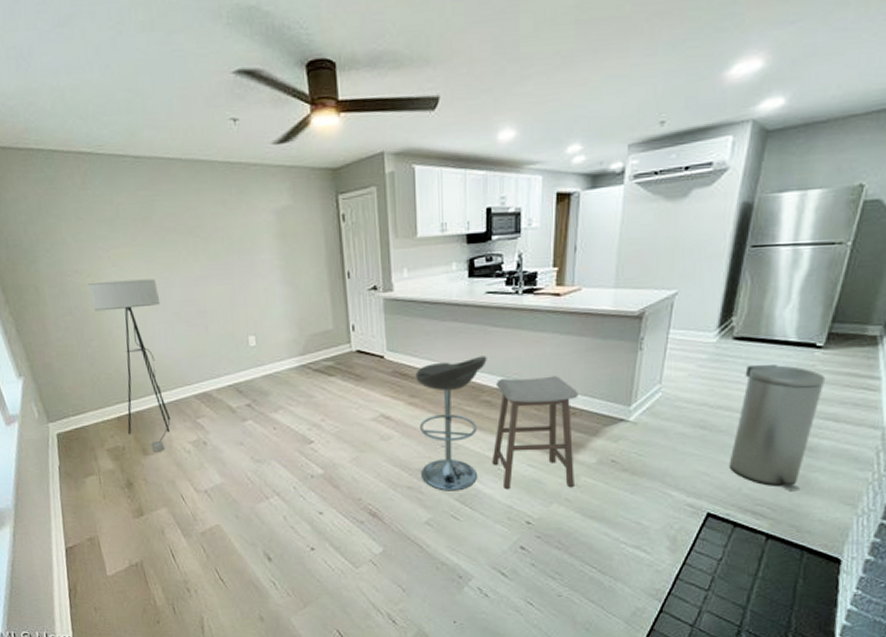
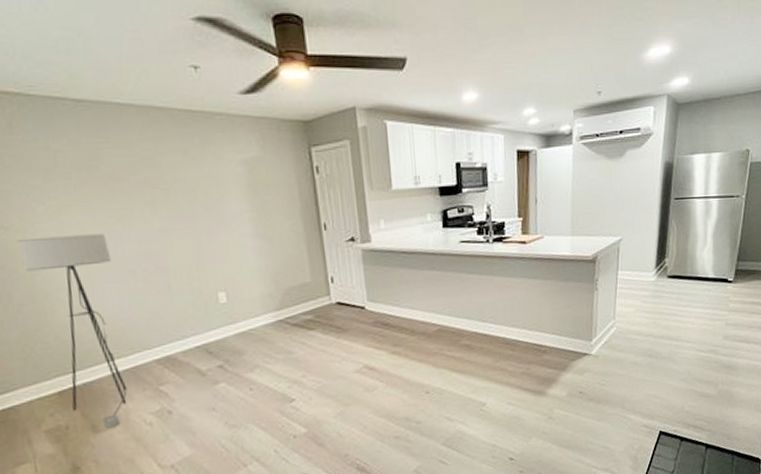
bar stool: present [415,356,487,491] -> none [397,302,465,437]
bar stool: present [492,376,578,489] -> none [473,317,549,429]
pedal bin: present [729,365,826,490] -> none [672,298,737,404]

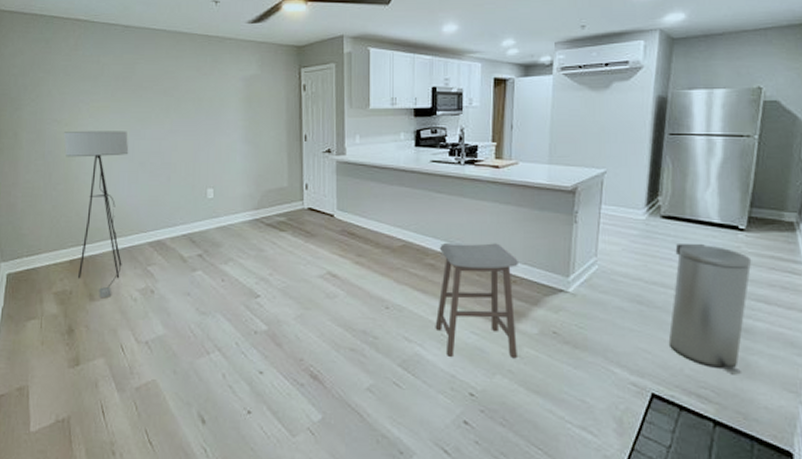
bar stool: none [473,317,549,429] -> present [435,243,518,359]
pedal bin: none [672,298,737,404] -> present [668,244,752,374]

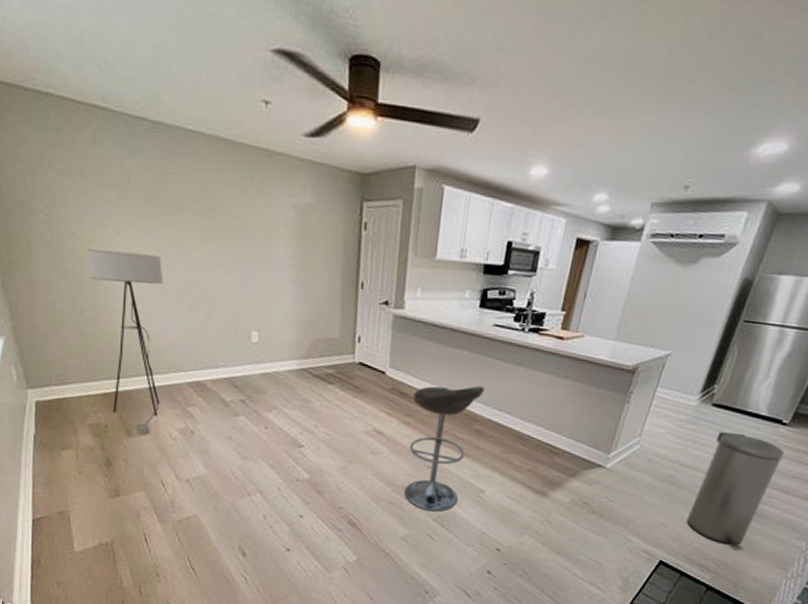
bar stool: none [363,220,431,356] -> present [405,386,485,512]
bar stool: present [435,243,518,359] -> none [473,411,564,523]

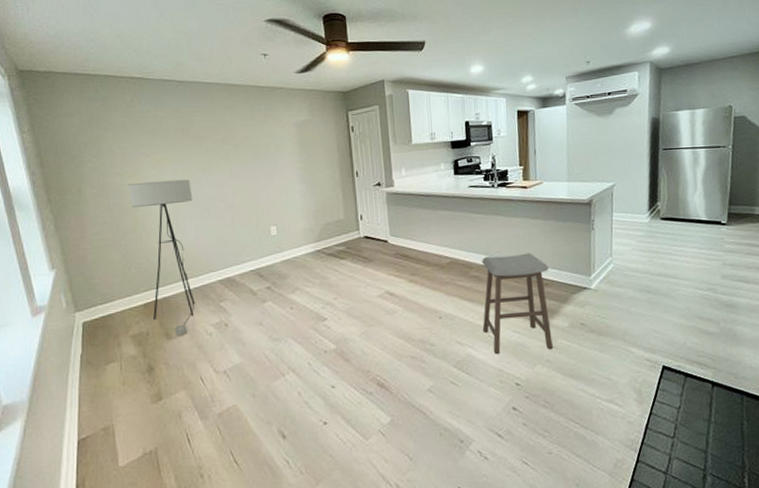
bar stool: present [405,386,485,512] -> none [415,238,473,359]
bar stool: none [473,411,564,523] -> present [481,253,553,354]
pedal bin: present [686,432,785,550] -> none [673,239,733,342]

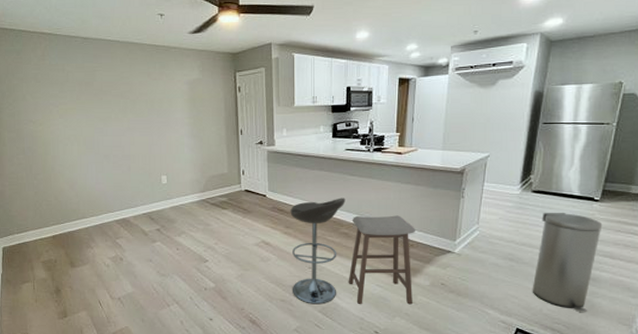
floor lamp: present [127,179,195,336] -> none [38,129,95,265]
bar stool: none [415,238,473,359] -> present [290,198,346,305]
pedal bin: none [673,239,733,342] -> present [532,213,603,312]

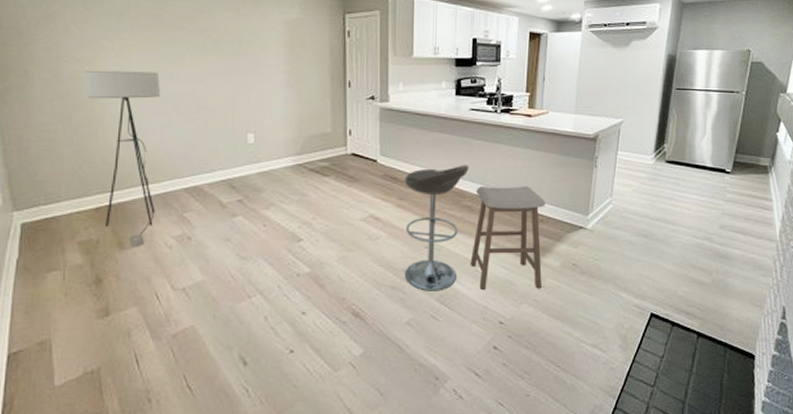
floor lamp: none [38,129,95,265] -> present [84,70,161,247]
pedal bin: present [532,213,603,312] -> none [666,185,734,293]

